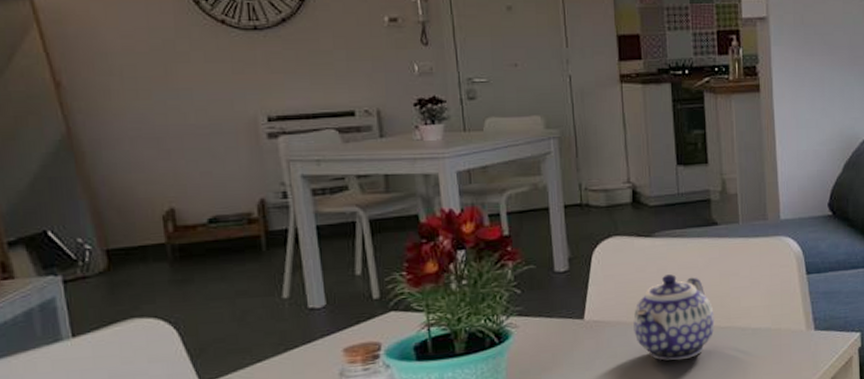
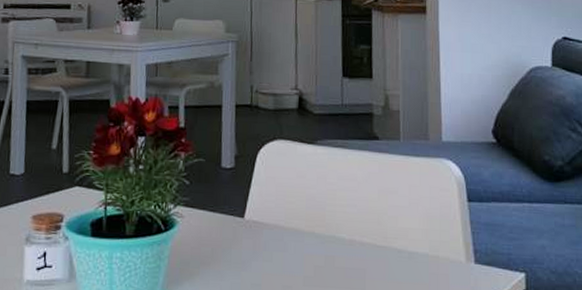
teapot: present [633,274,715,361] -> none [290,184,371,275]

